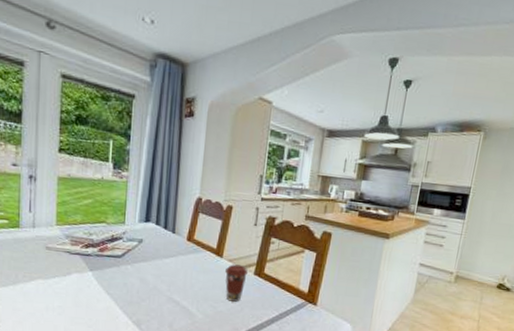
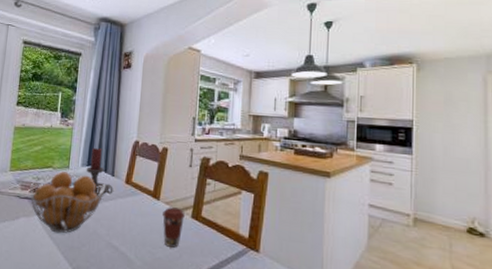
fruit basket: none [81,227,166,290] -> present [29,171,106,234]
candle holder: none [144,203,174,252] -> present [86,148,113,196]

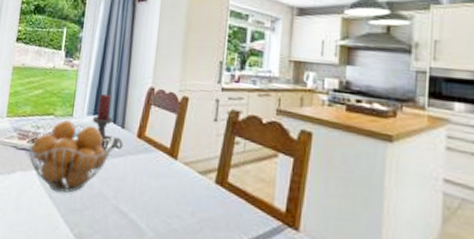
coffee cup: present [163,207,186,248] -> none [180,168,209,218]

